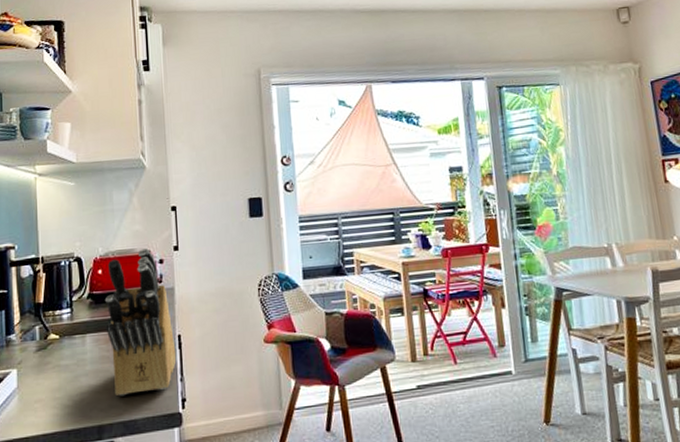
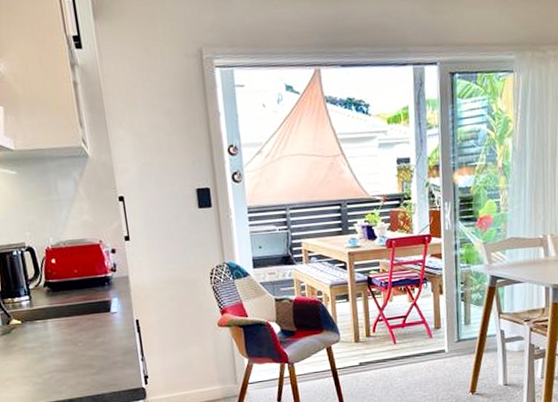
knife block: present [104,248,177,396] -> none [61,238,136,374]

